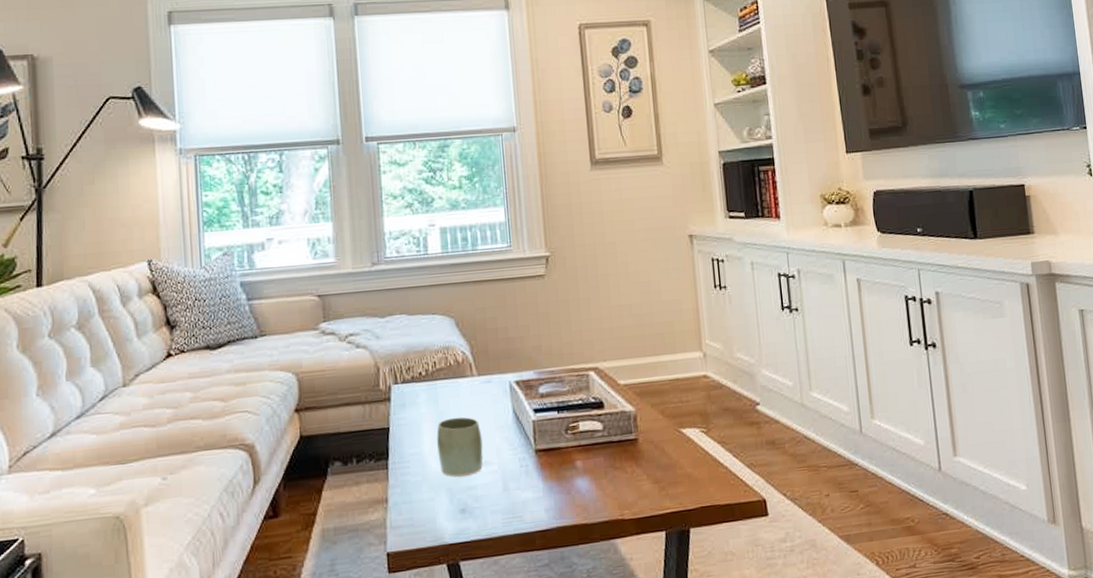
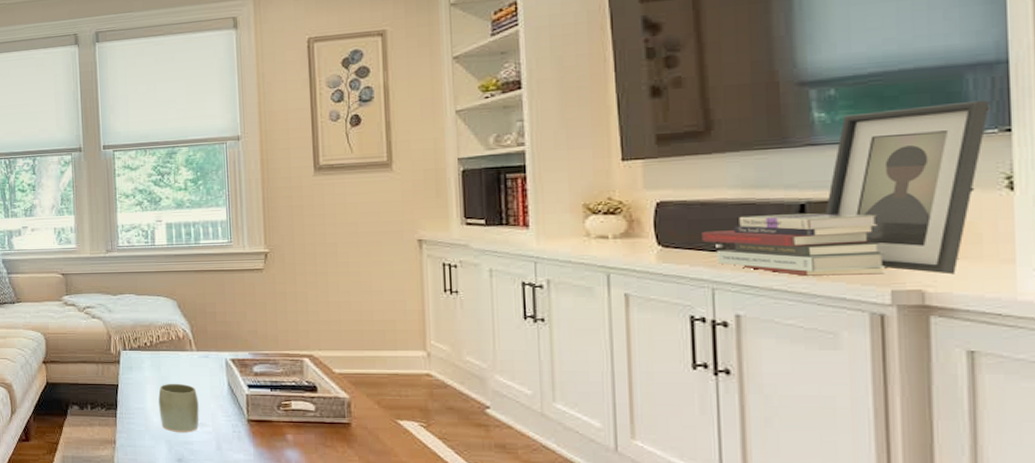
books: none [907,198,1026,254] -> present [701,212,886,276]
picture frame: none [985,103,1074,247] -> present [825,100,990,275]

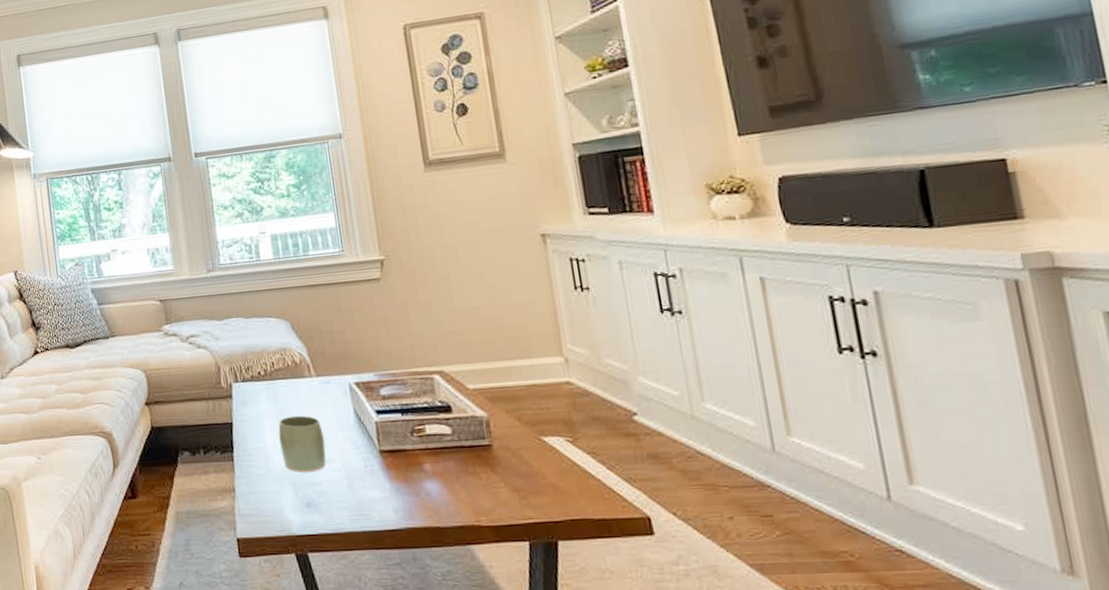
books: present [701,212,886,276] -> none [827,176,1012,245]
picture frame: present [825,100,990,275] -> none [944,53,1084,234]

